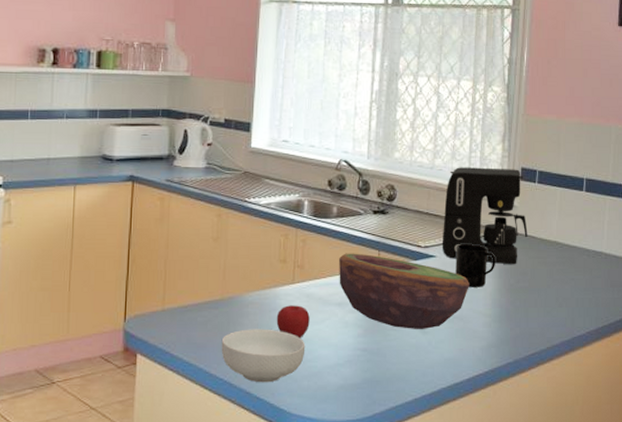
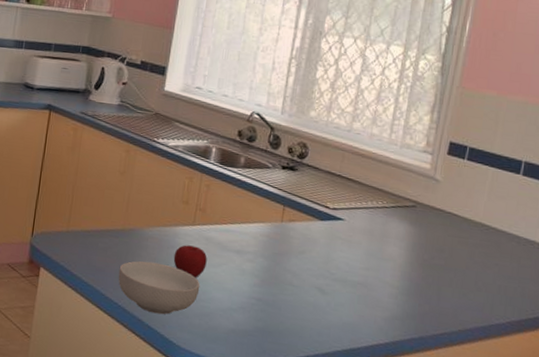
bowl: present [339,253,471,329] -> none [239,203,379,290]
coffee maker: present [443,167,528,265] -> none [352,133,451,241]
mug: present [455,244,496,287] -> none [364,211,411,258]

